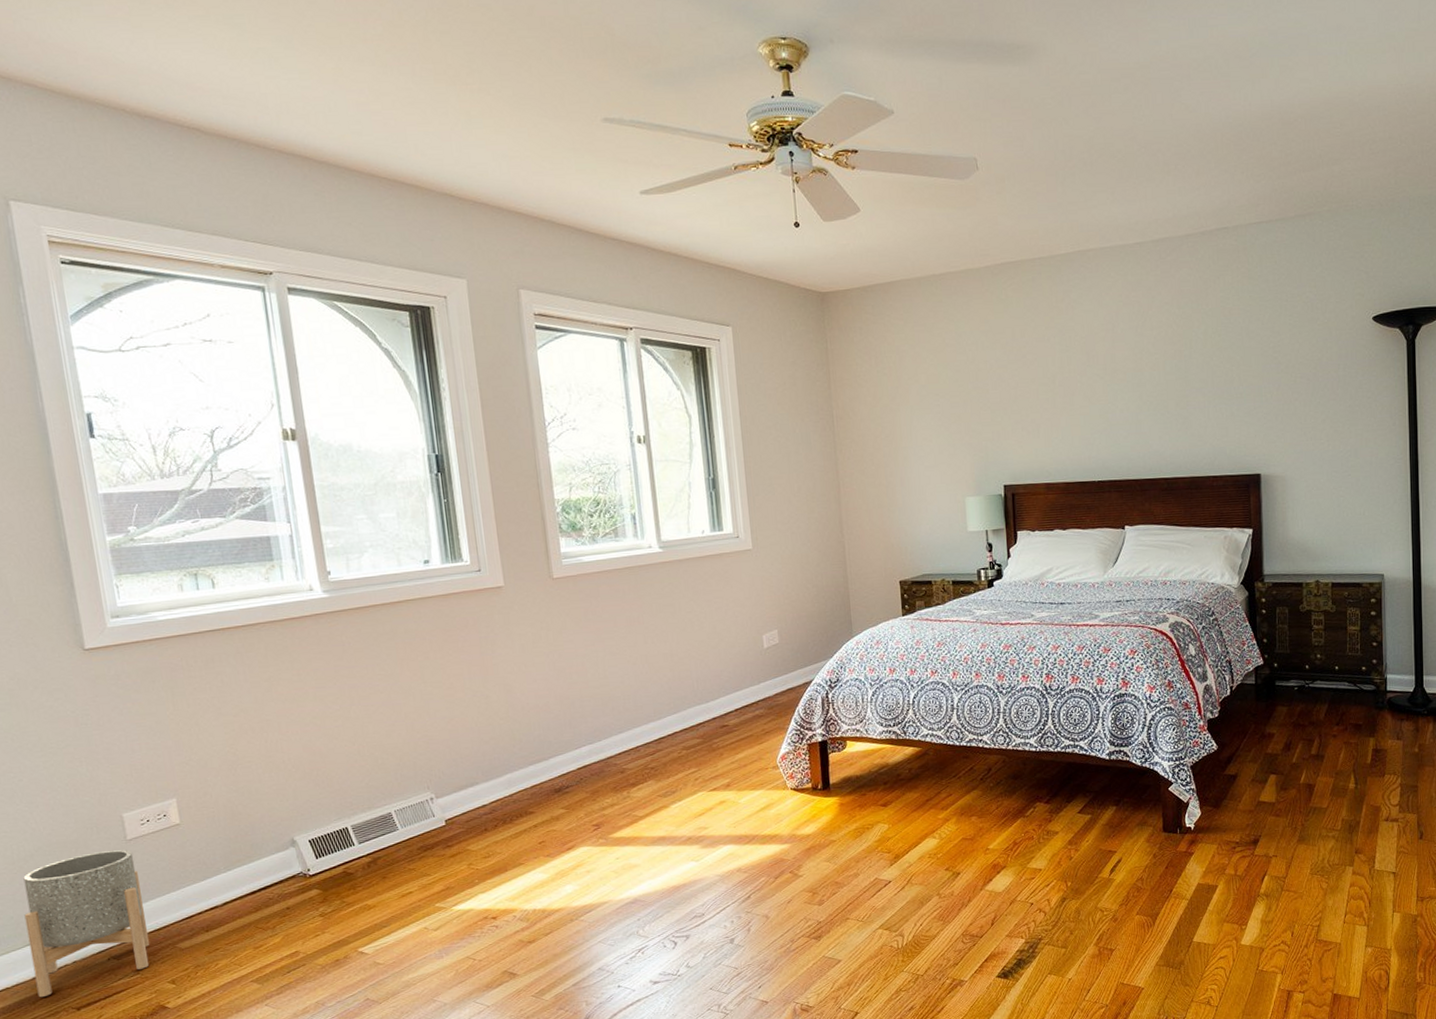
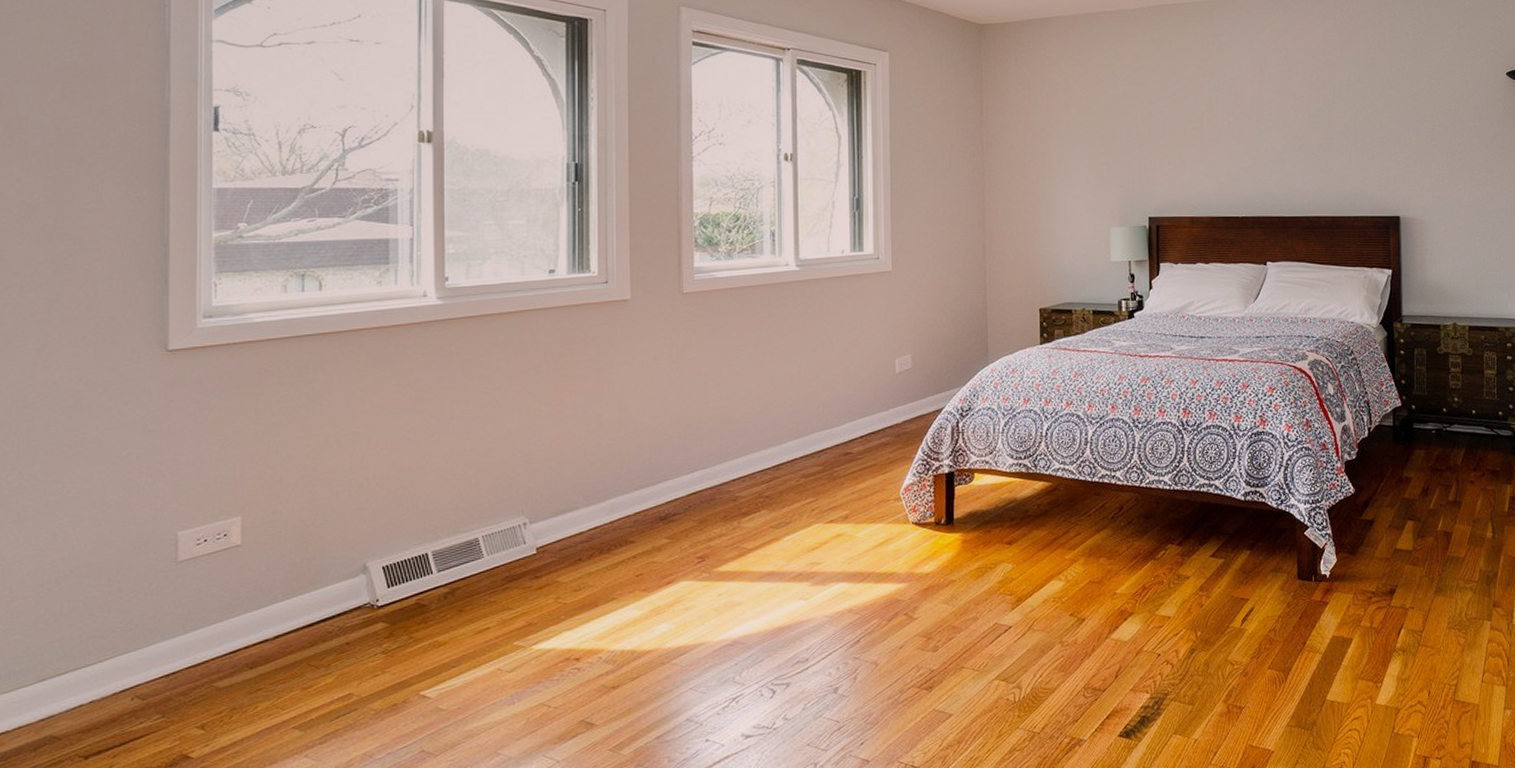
planter: present [23,850,150,998] -> none [42,573,184,744]

